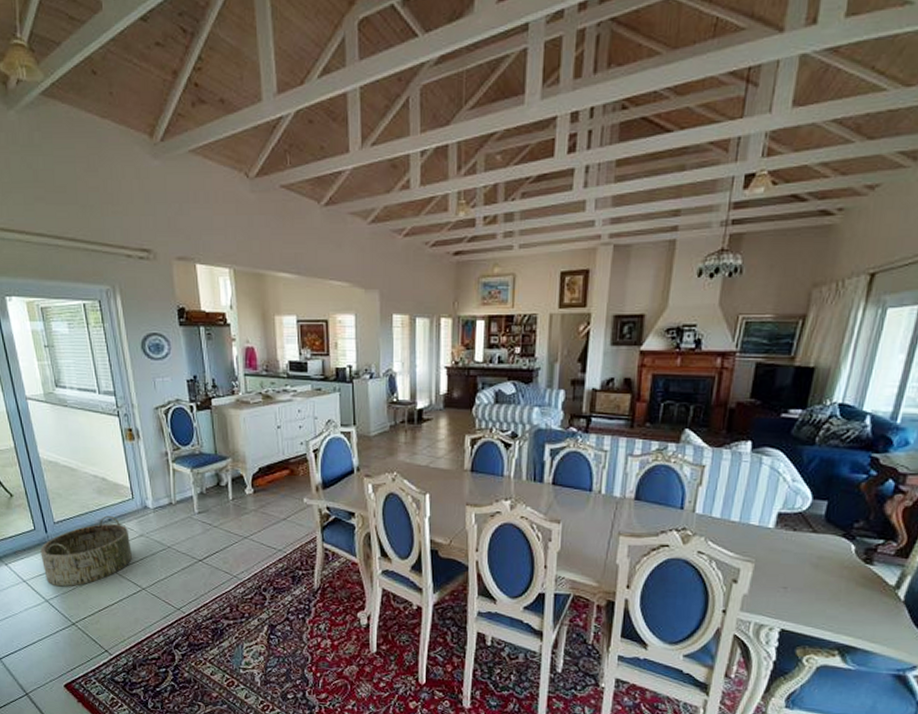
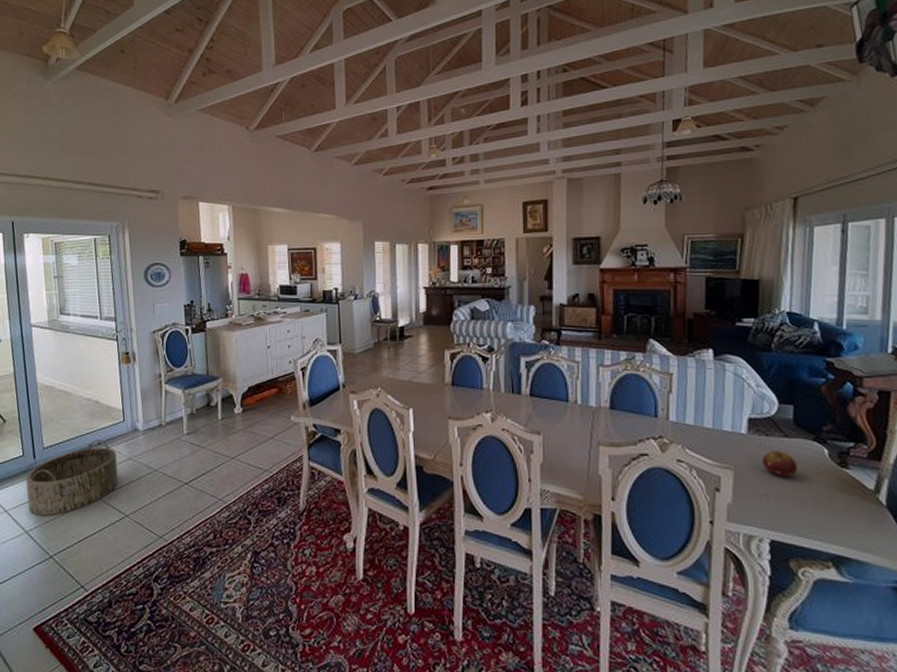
fruit: none [785,545,821,572] -> present [762,450,798,478]

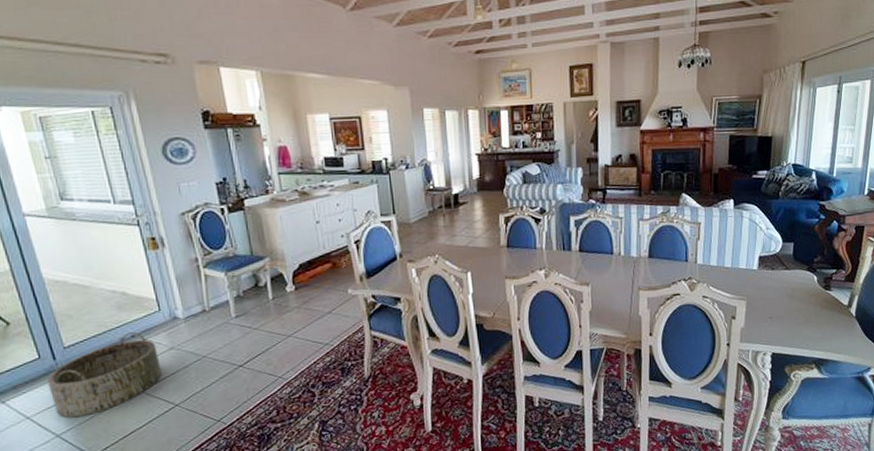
fruit: present [762,450,798,478] -> none [769,281,794,303]

